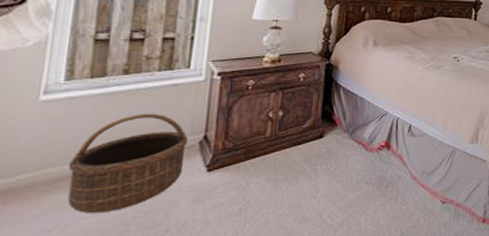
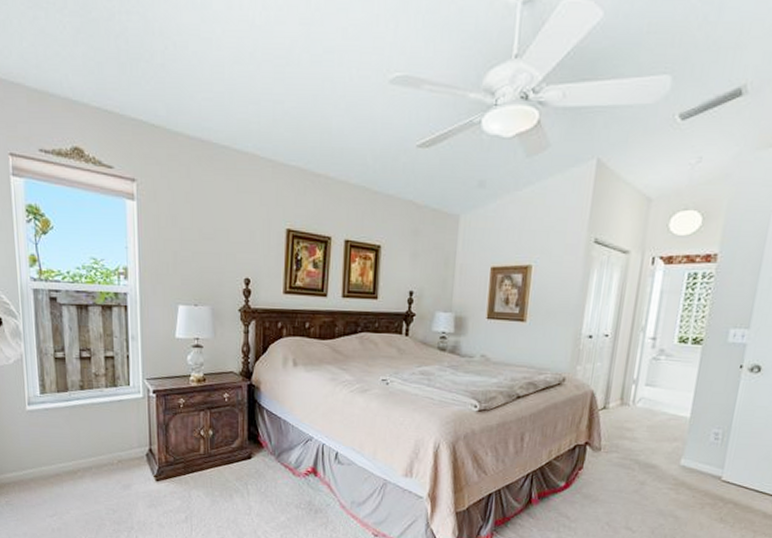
basket: present [67,113,189,214] -> none [54,425,137,507]

